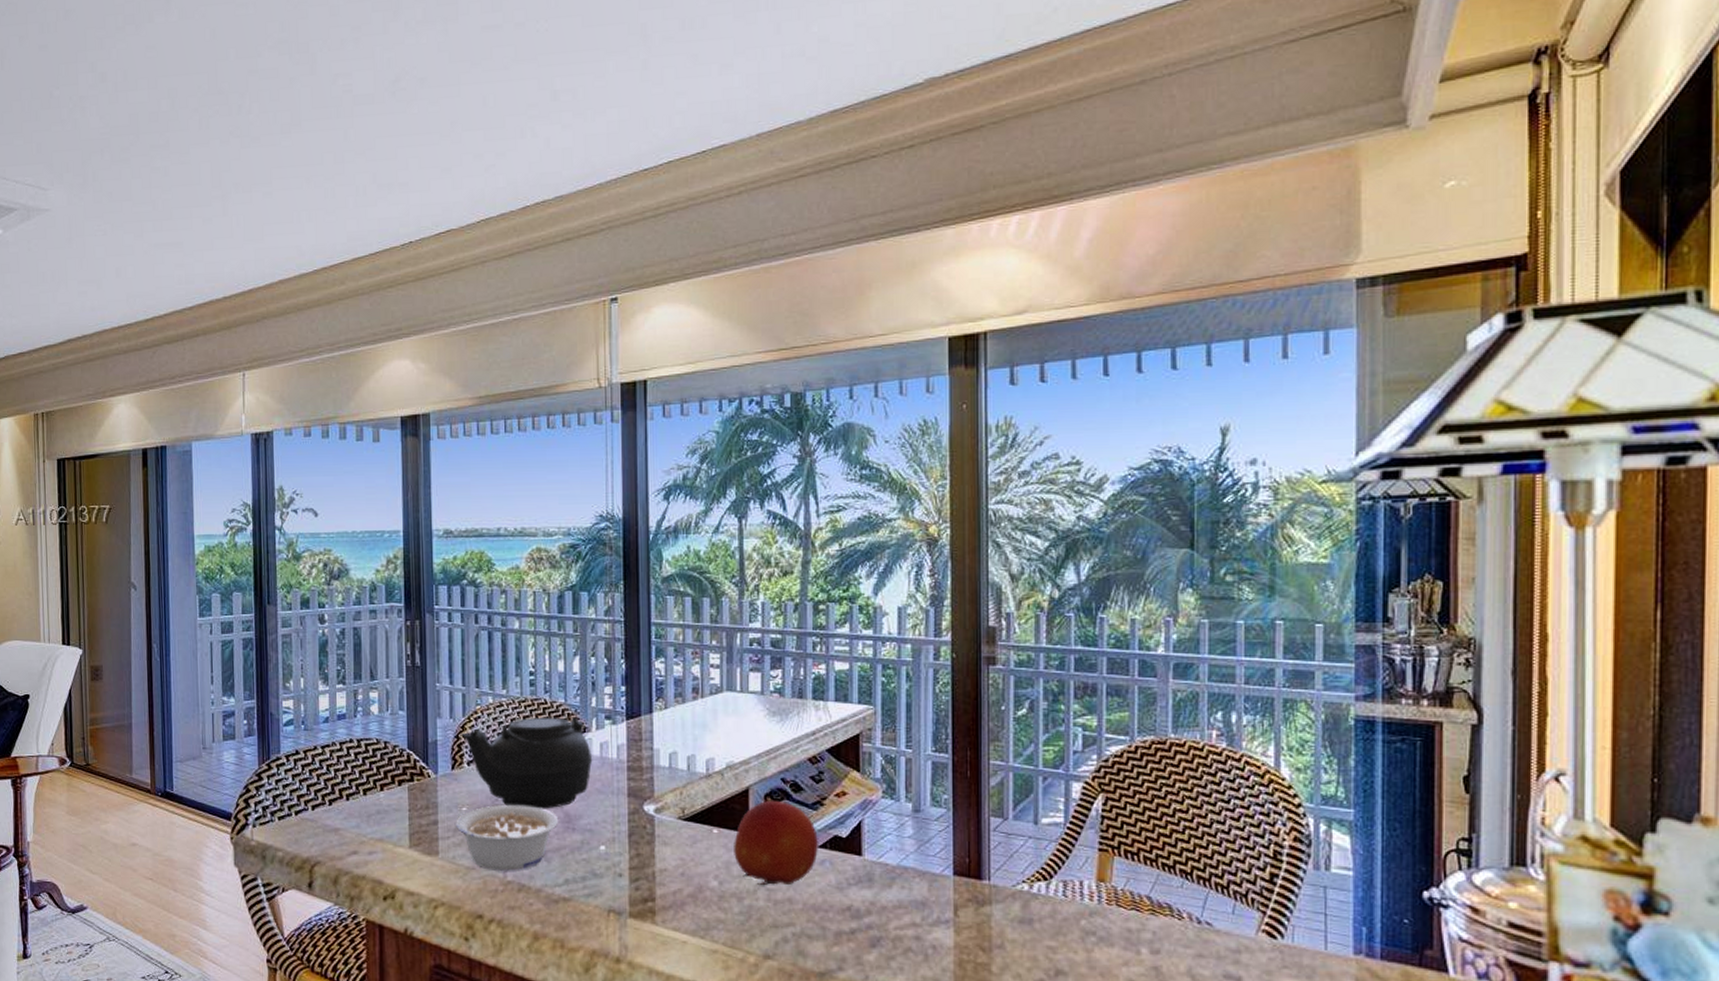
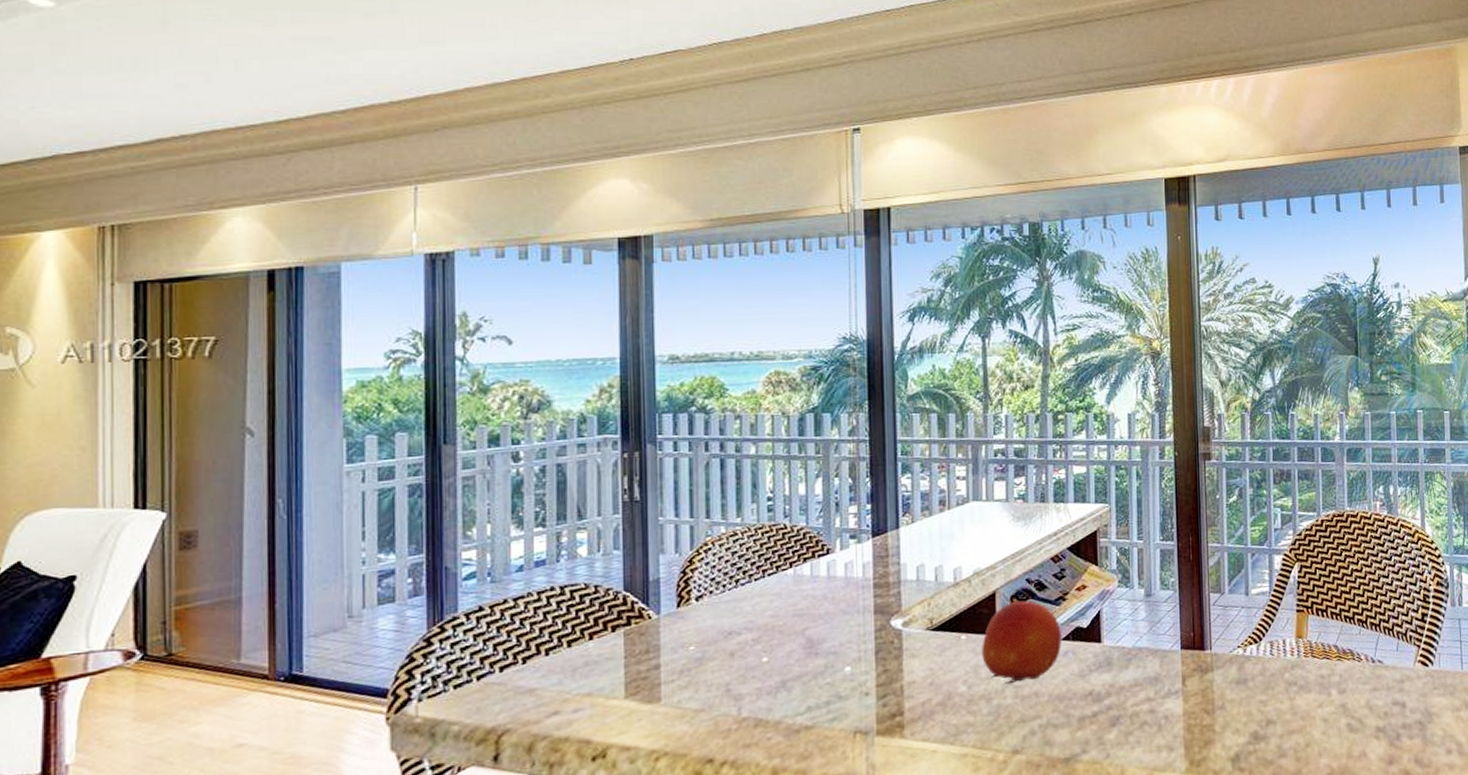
legume: present [456,804,559,871] -> none [682,635,800,709]
teapot: present [461,716,593,809] -> none [689,538,837,640]

